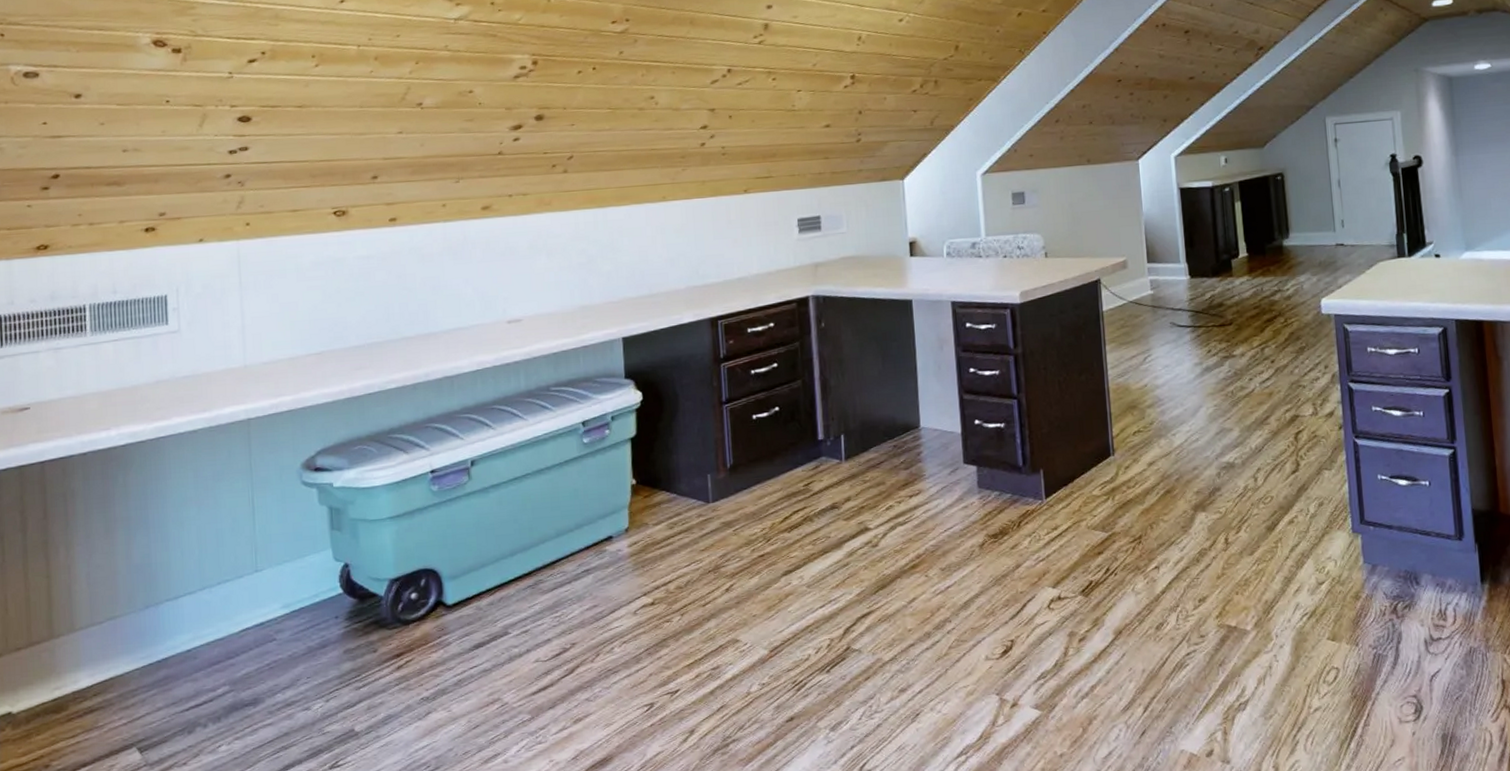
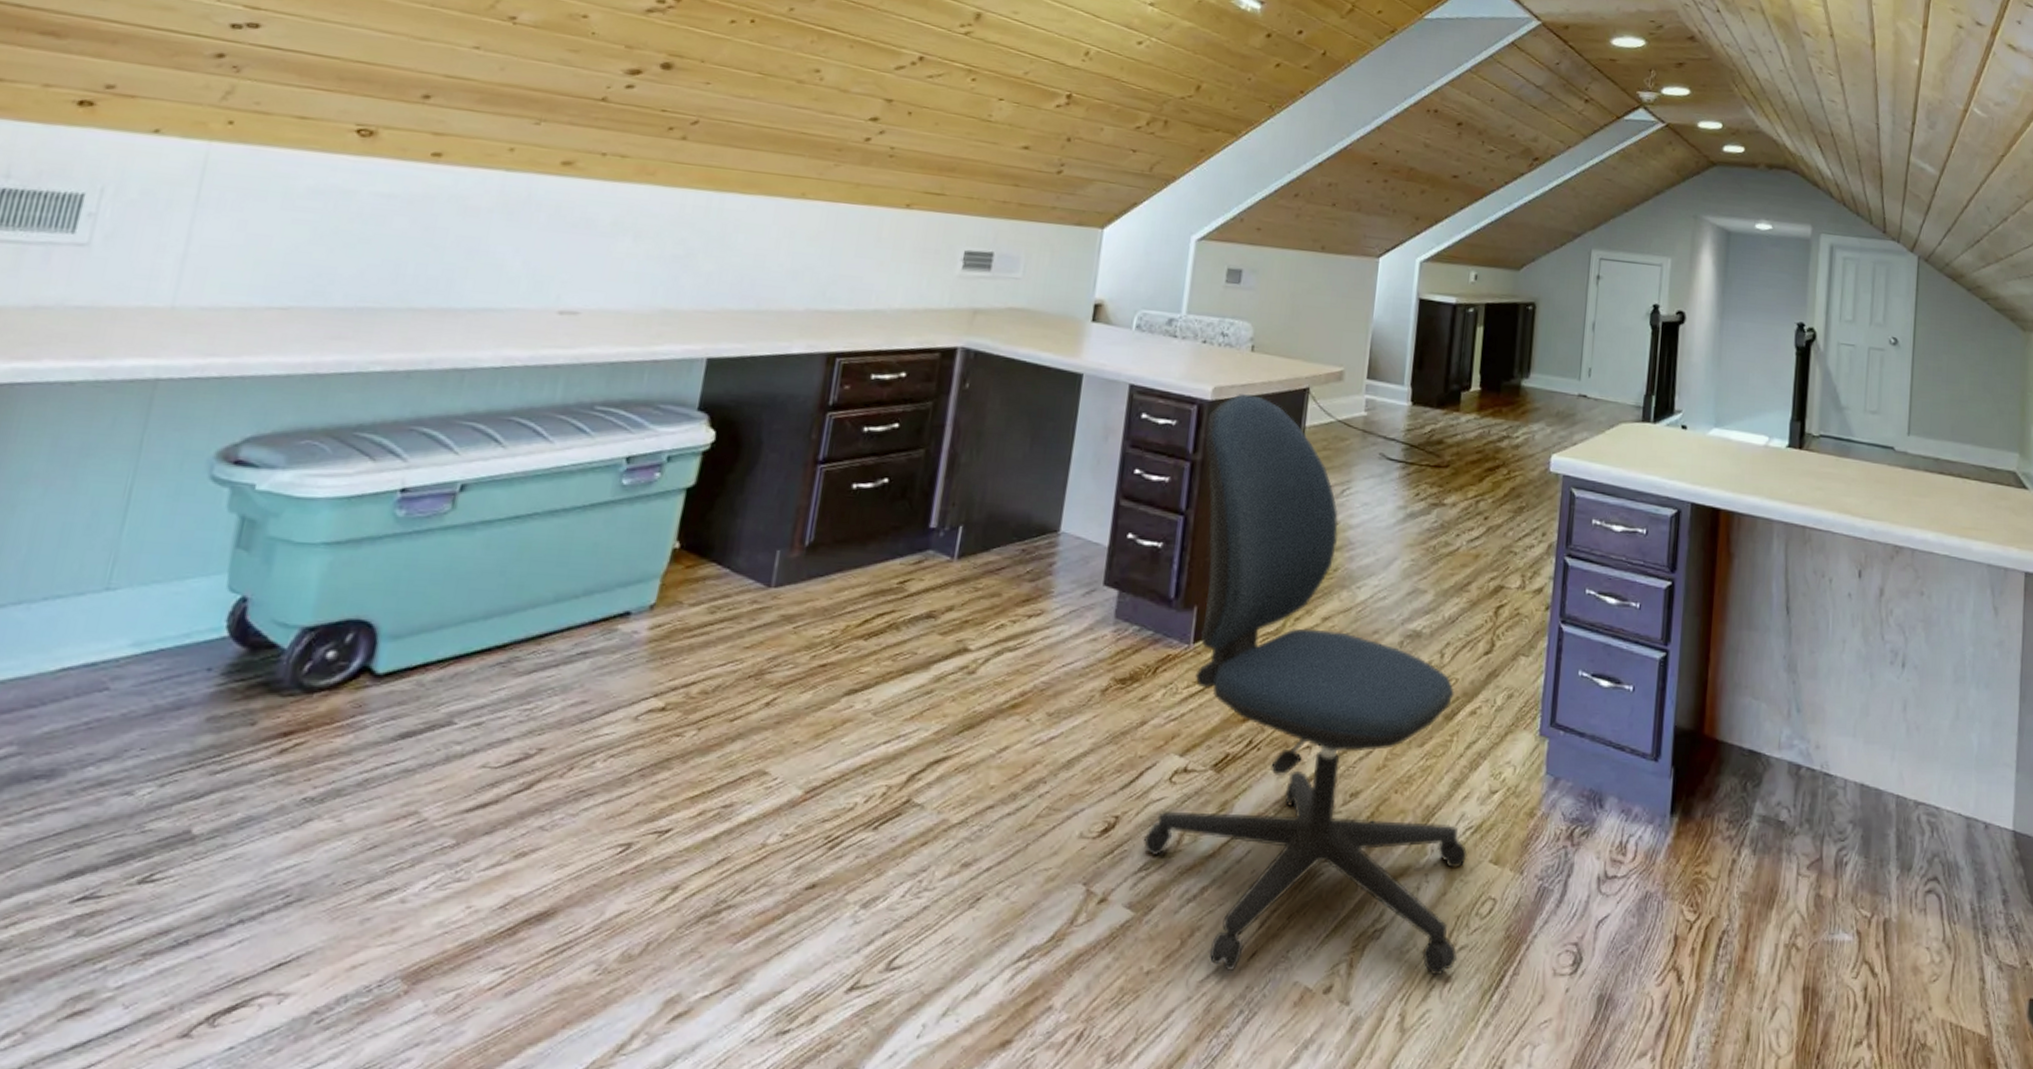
office chair: none [1020,292,1313,748] -> present [1143,393,1467,975]

